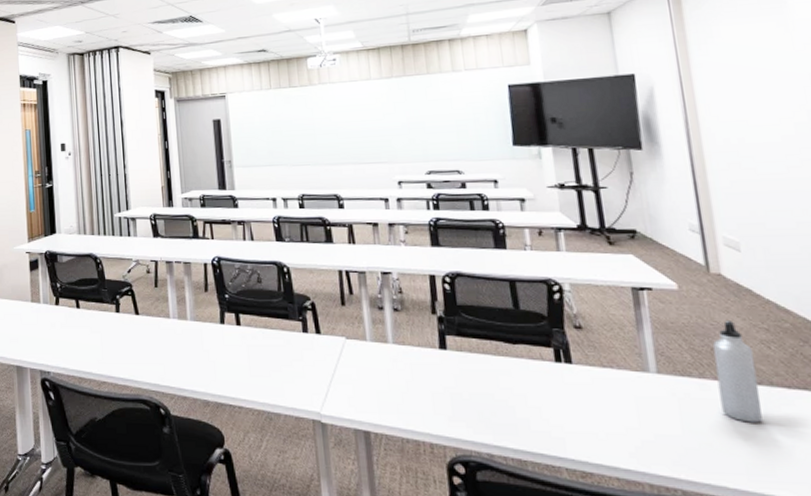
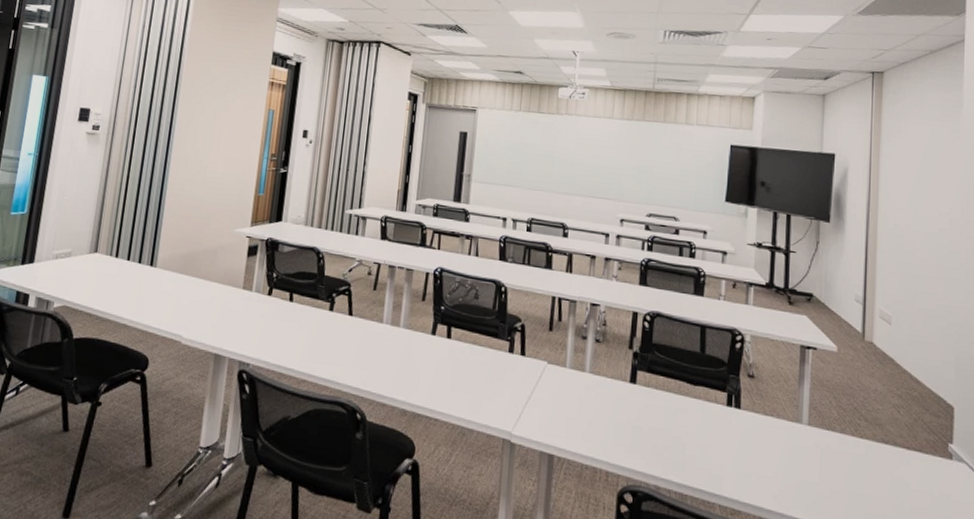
water bottle: present [712,321,763,423] -> none [854,384,886,478]

